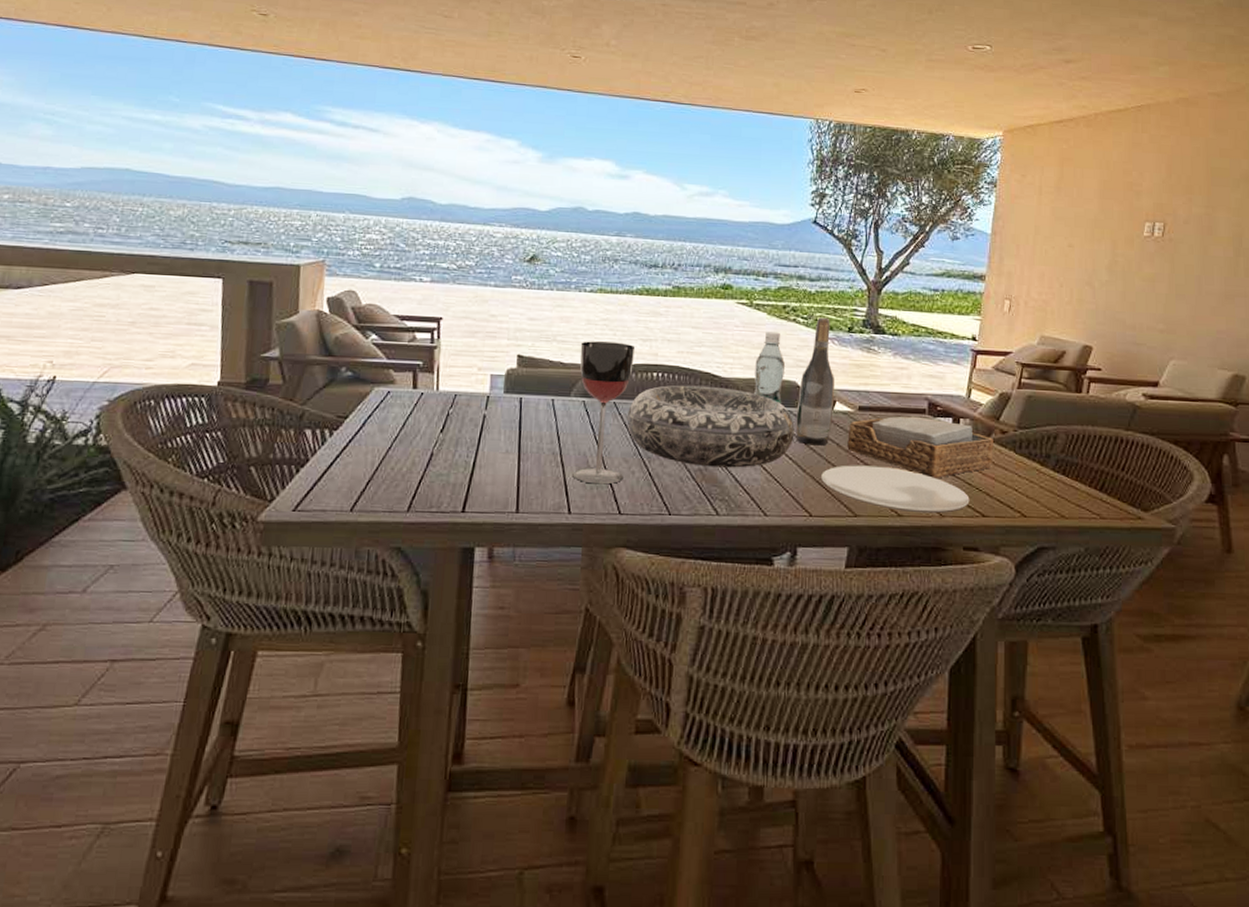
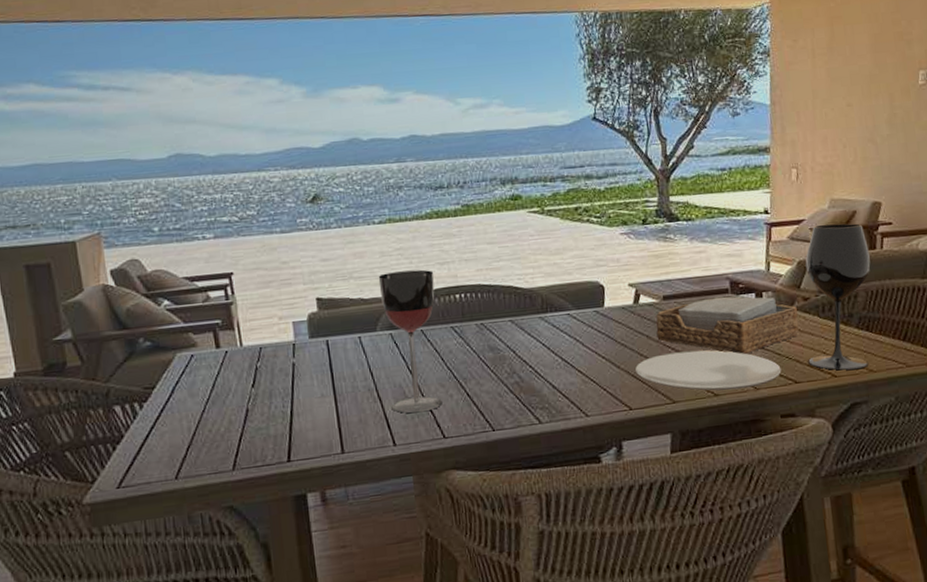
decorative bowl: present [626,385,795,468] -> none [436,298,604,379]
bottle: present [754,331,786,404] -> none [555,235,587,306]
wine bottle: present [796,317,835,446] -> none [602,213,640,342]
wineglass: none [997,359,1074,513] -> present [805,223,871,370]

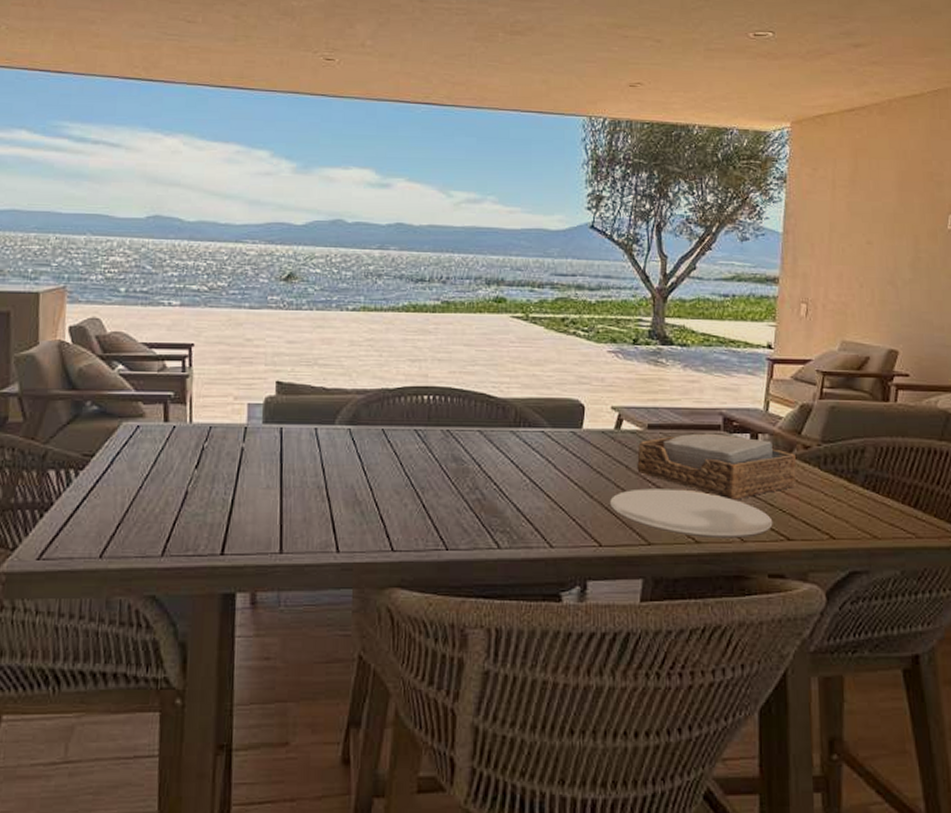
wineglass: present [378,269,442,414] -> none [340,363,404,519]
wineglass: present [805,223,871,370] -> none [803,367,882,534]

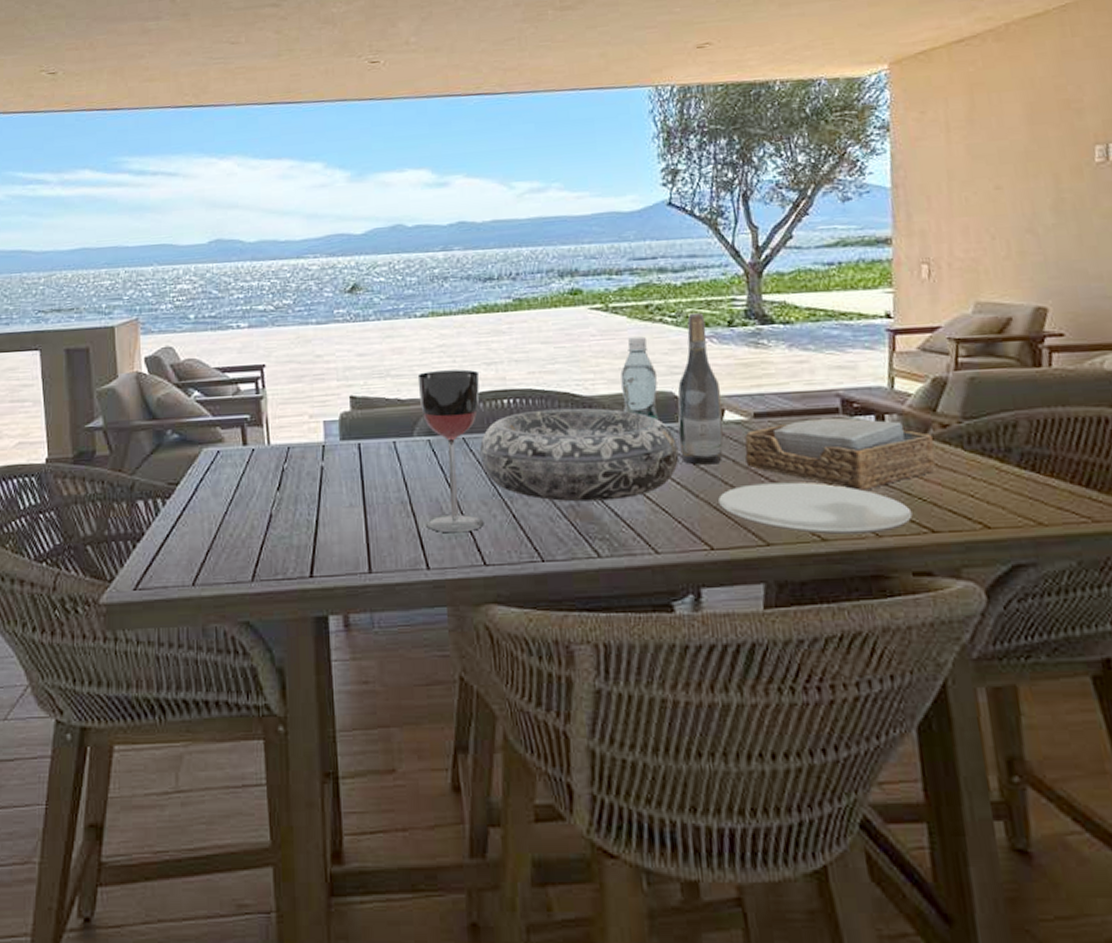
wineglass: none [340,363,404,519] -> present [417,369,484,534]
decorative bowl: none [396,408,579,496] -> present [479,408,679,502]
bottle: none [534,347,567,425] -> present [620,336,659,421]
wine bottle: none [580,329,622,469] -> present [677,312,724,465]

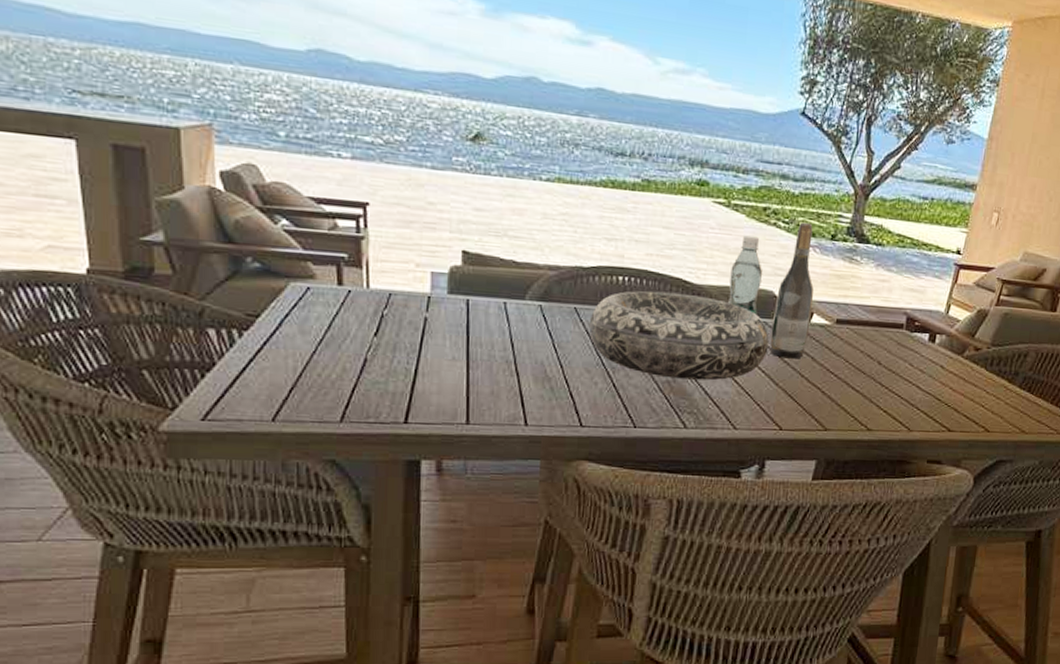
wineglass: present [417,369,484,534] -> none [529,237,599,396]
plate: present [718,482,913,536] -> none [794,379,938,429]
napkin holder: present [744,417,936,491] -> none [822,331,967,394]

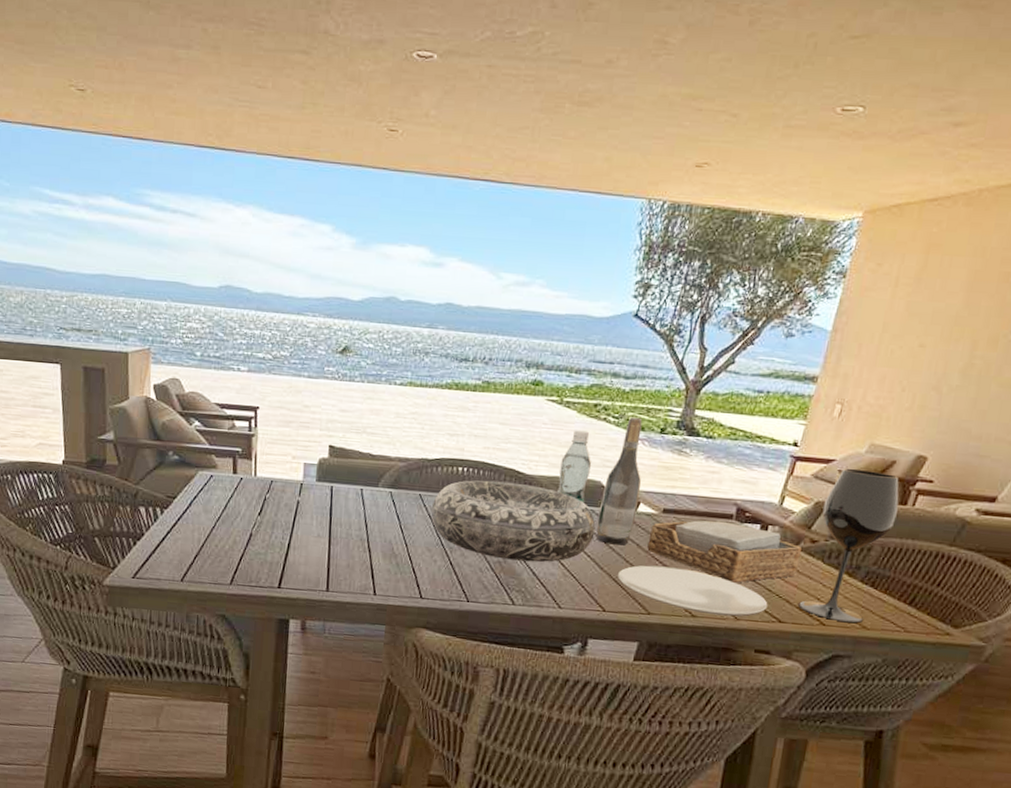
plate: none [794,379,938,429] -> present [618,565,768,617]
napkin holder: none [822,331,967,394] -> present [647,520,802,583]
wineglass: none [964,276,1050,428] -> present [797,468,899,623]

